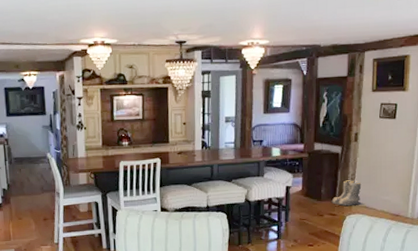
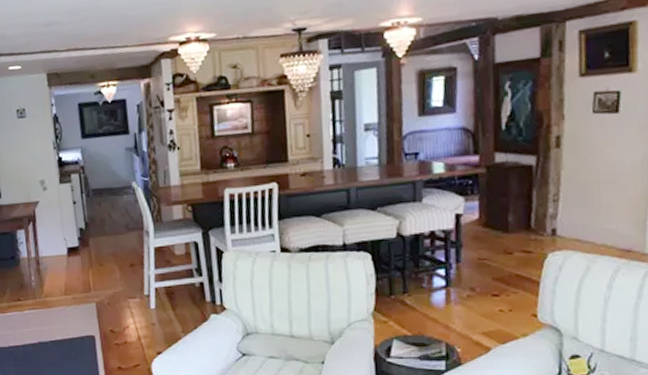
boots: present [331,180,362,206] -> none [524,202,570,239]

